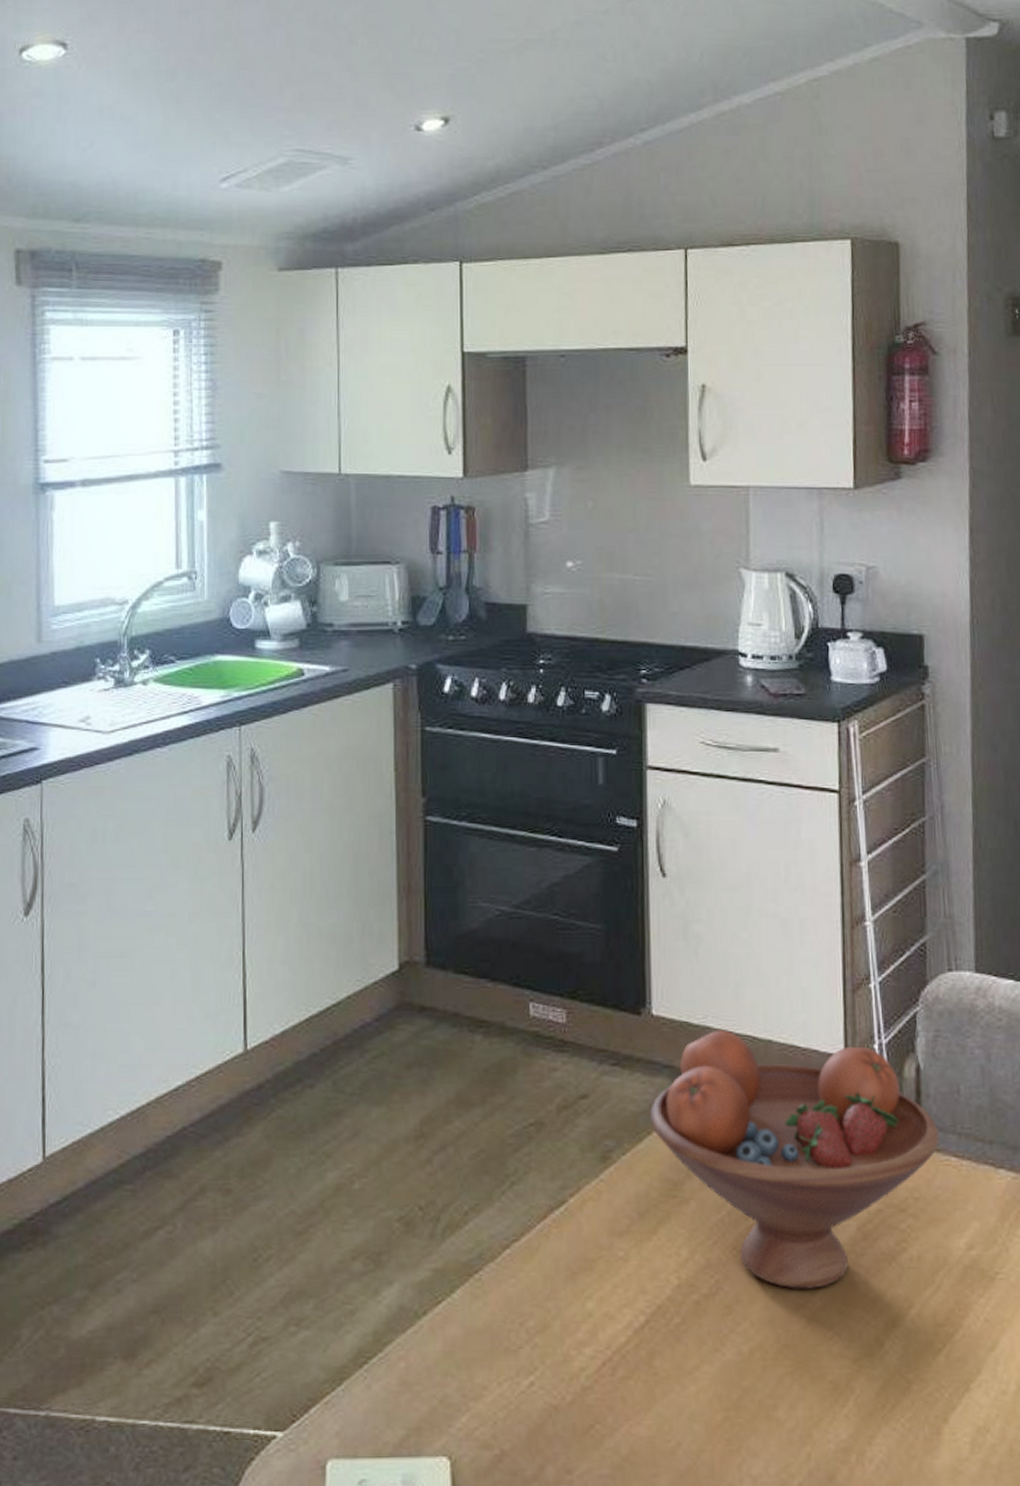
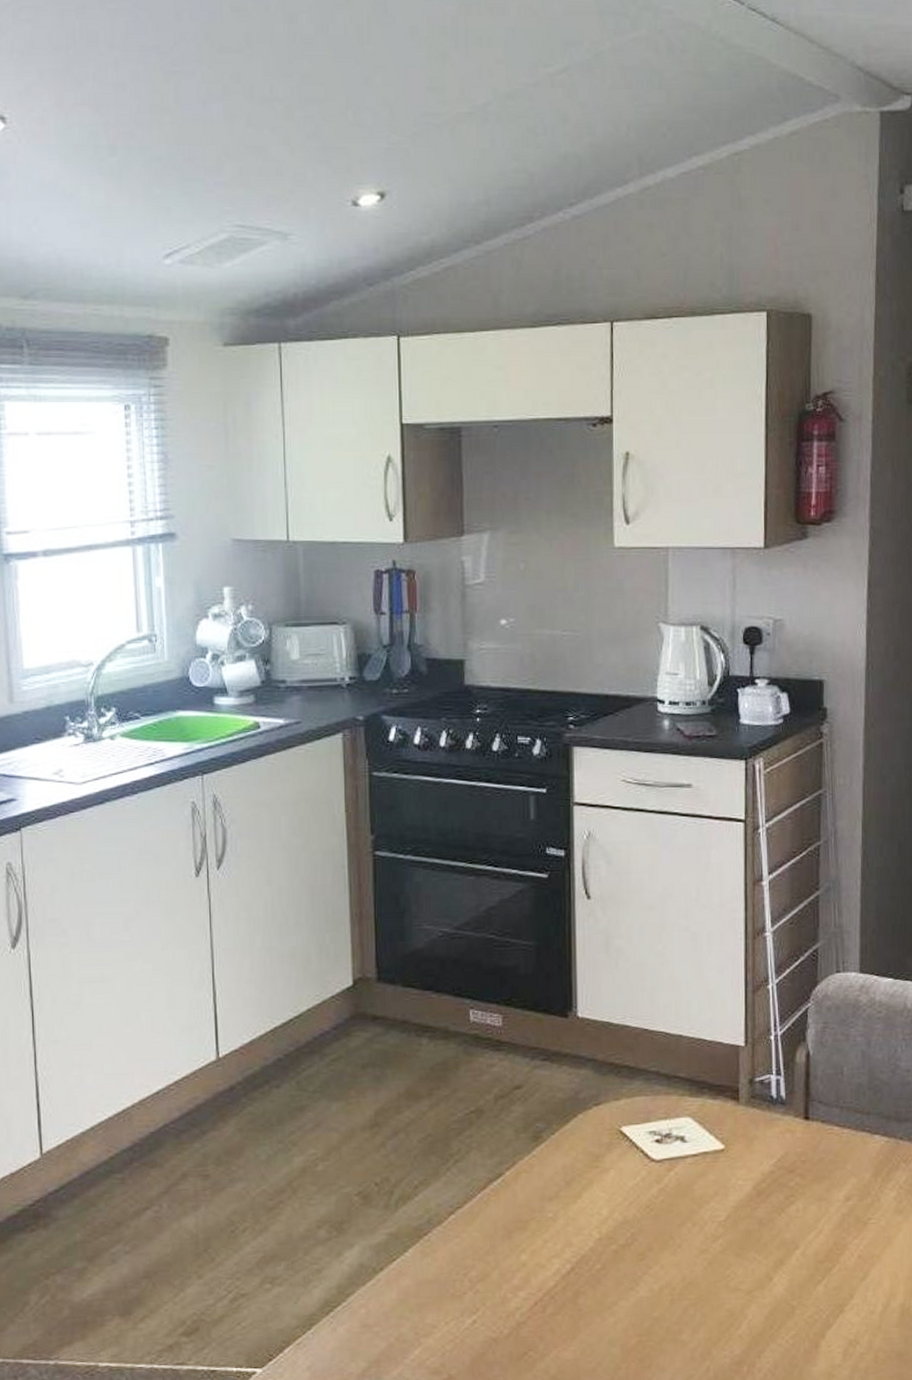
fruit bowl: present [650,1030,940,1289] -> none [576,1028,825,1238]

